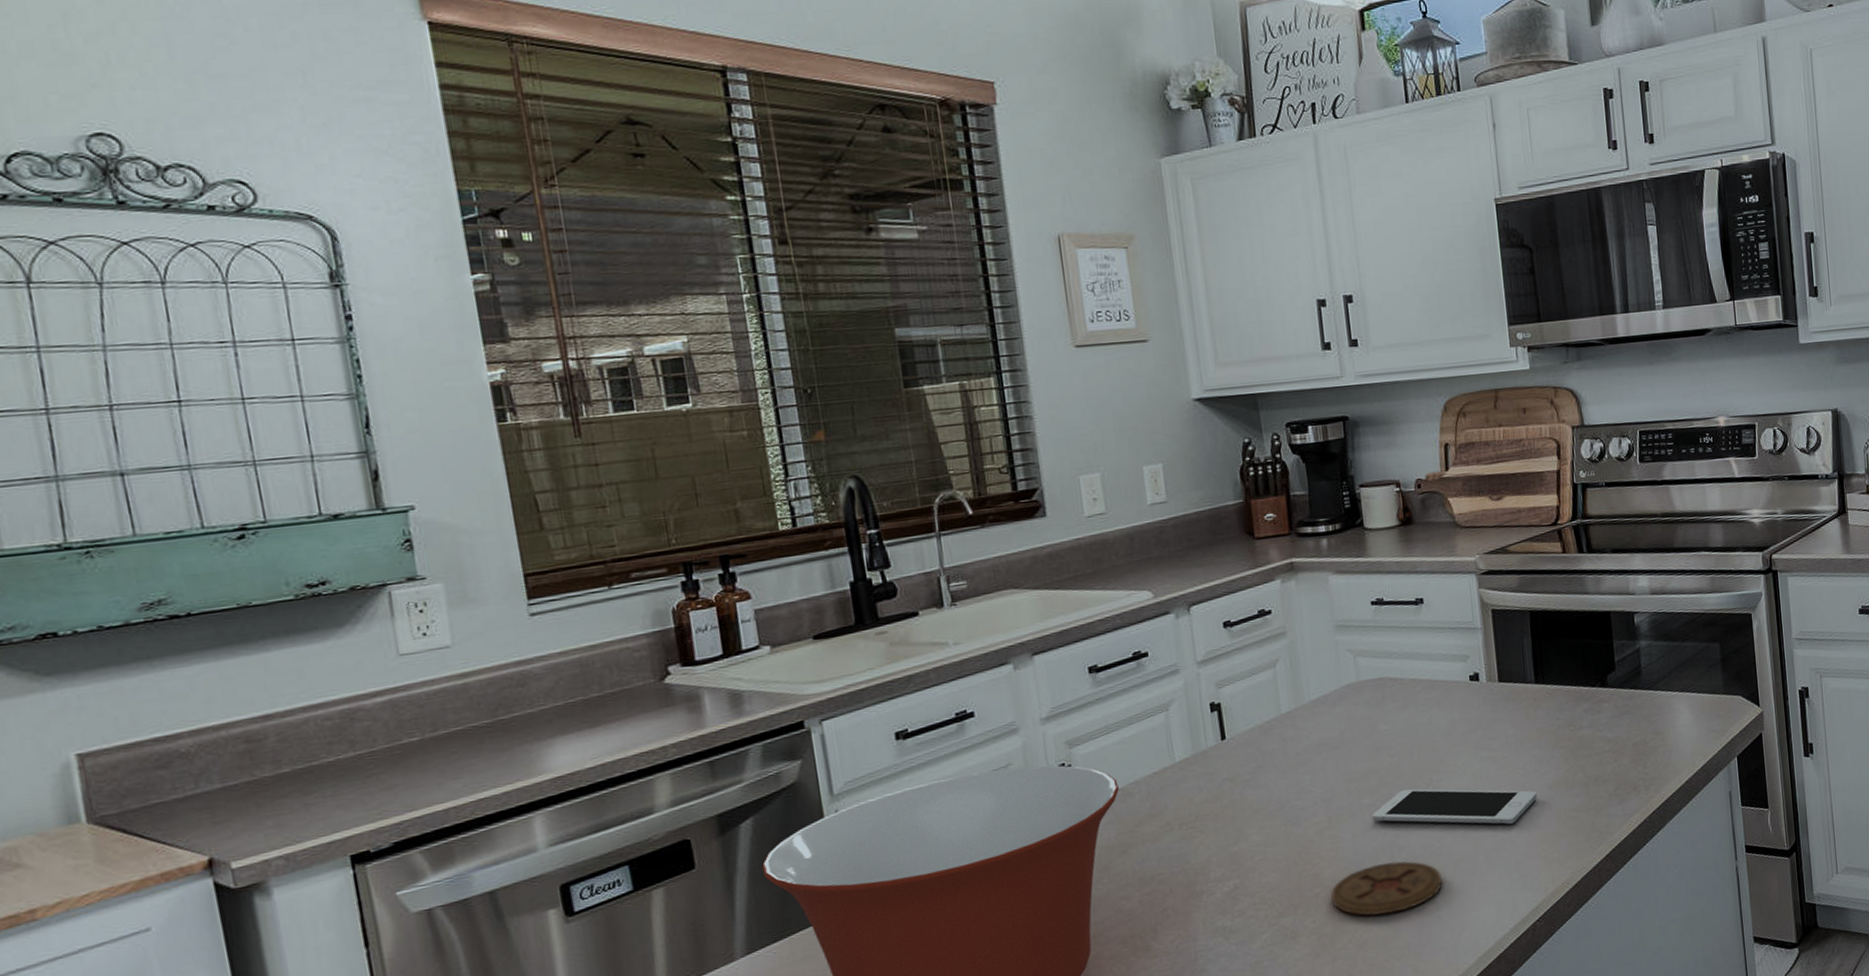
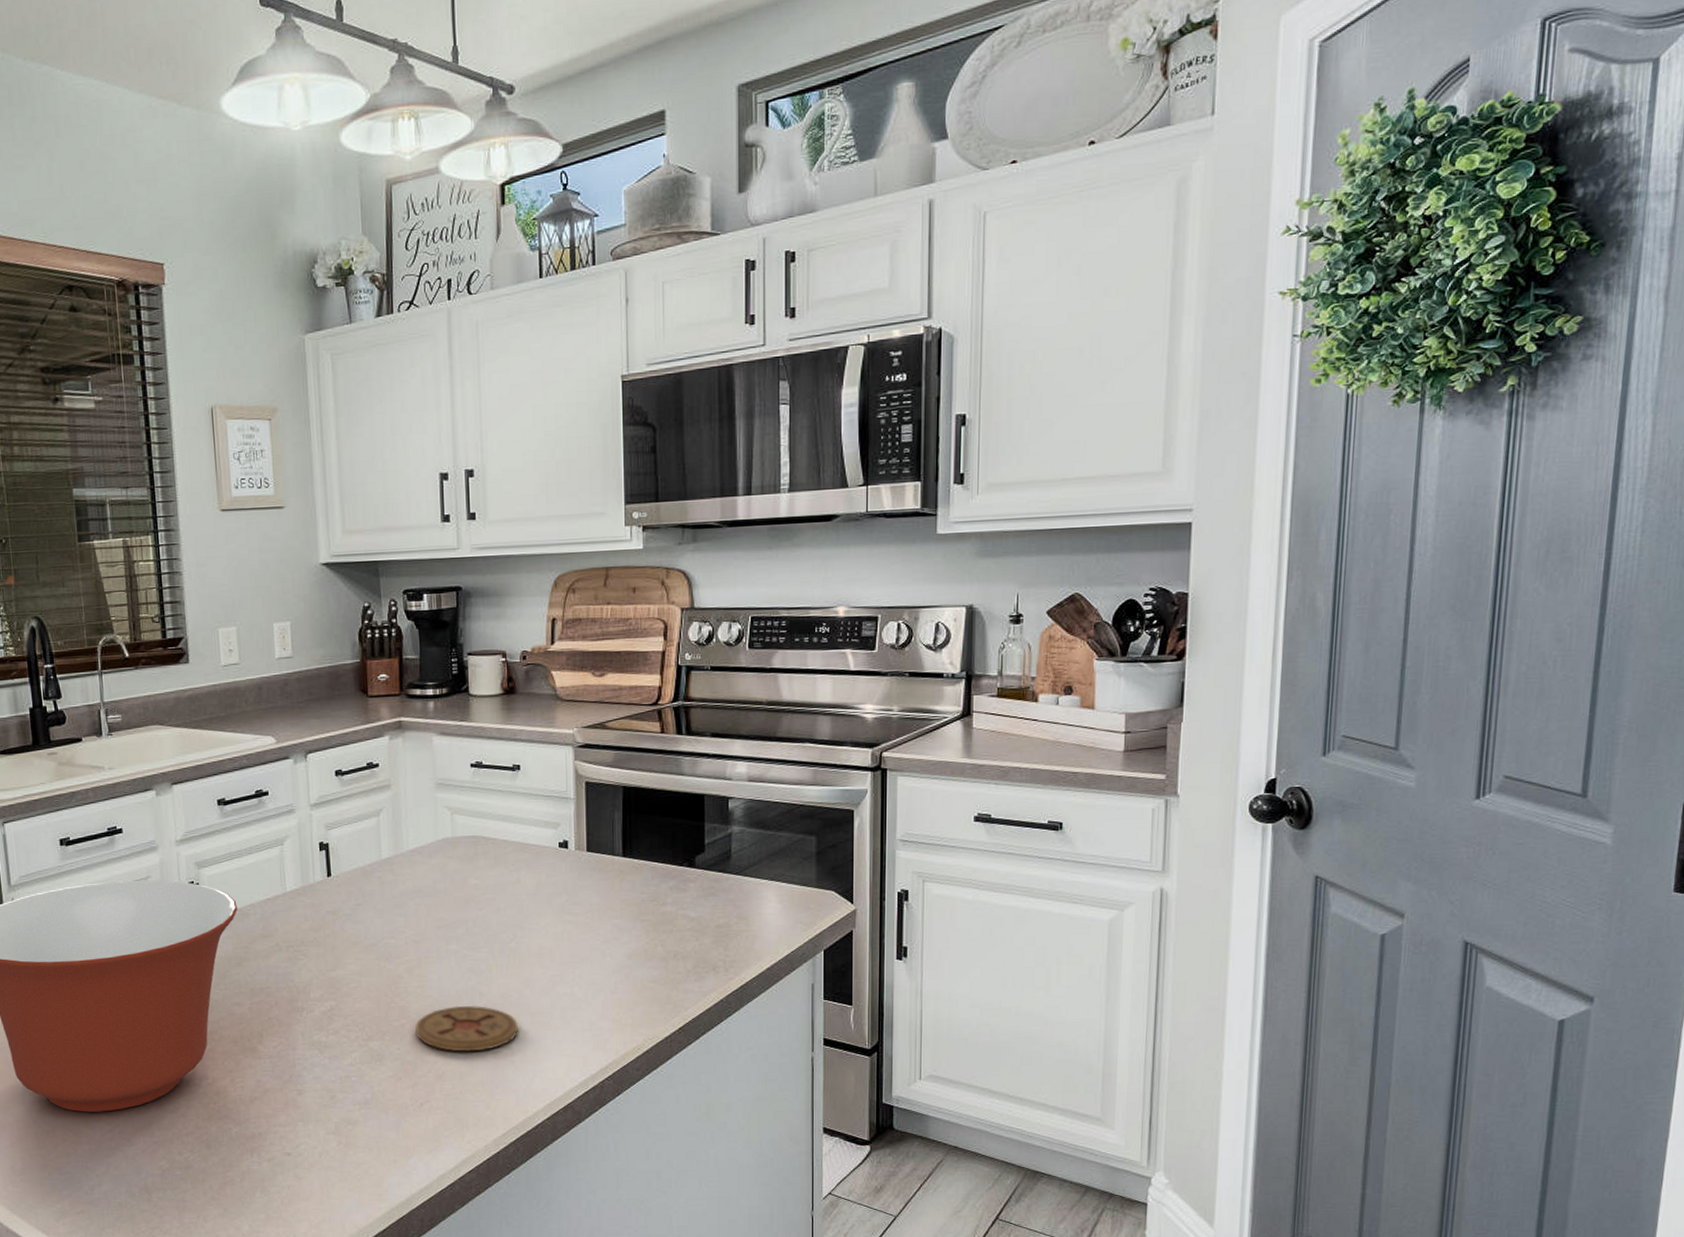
cell phone: present [1371,789,1537,825] -> none [457,941,615,987]

